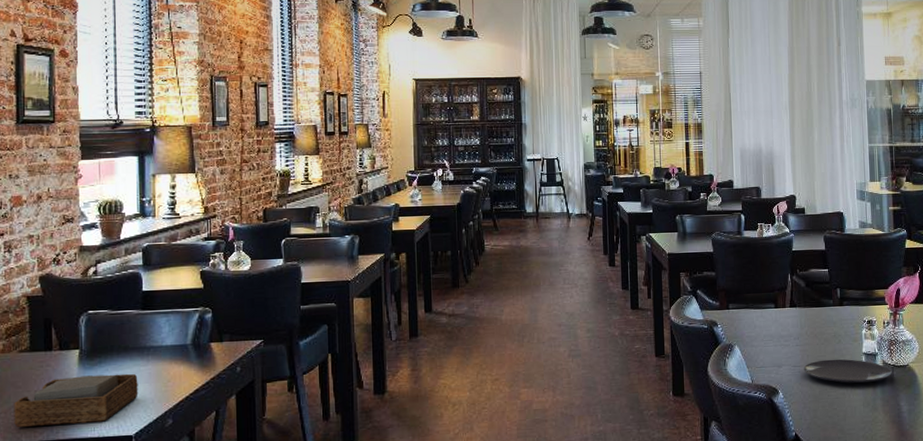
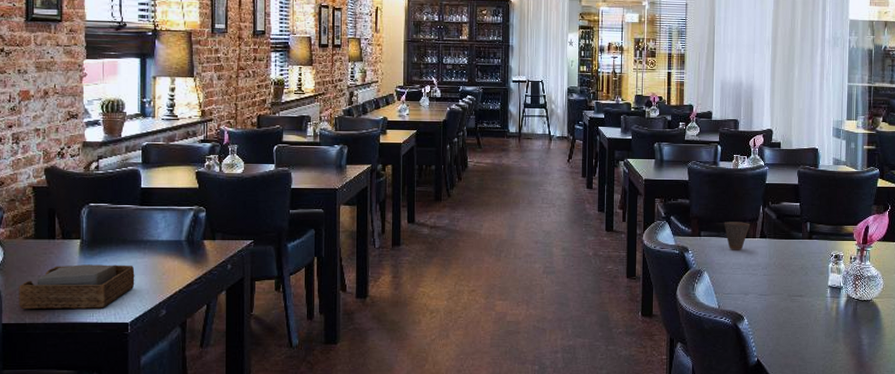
cup: none [752,291,780,322] -> present [724,222,751,250]
plate: present [803,359,892,383] -> none [769,290,855,314]

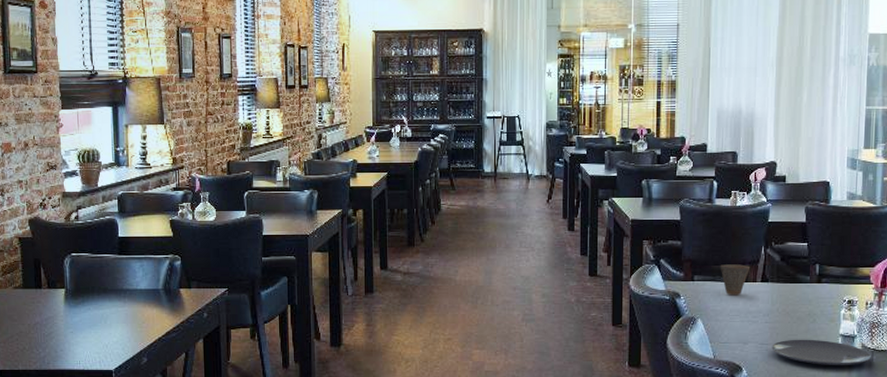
napkin holder: present [19,264,135,310] -> none [11,313,117,357]
plate: none [769,290,855,314] -> present [771,339,871,365]

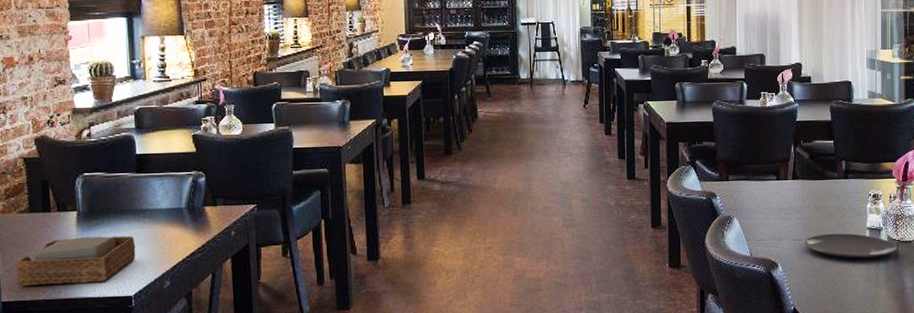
napkin holder: none [11,313,117,357] -> present [16,235,136,287]
cup: present [720,264,751,296] -> none [753,163,782,194]

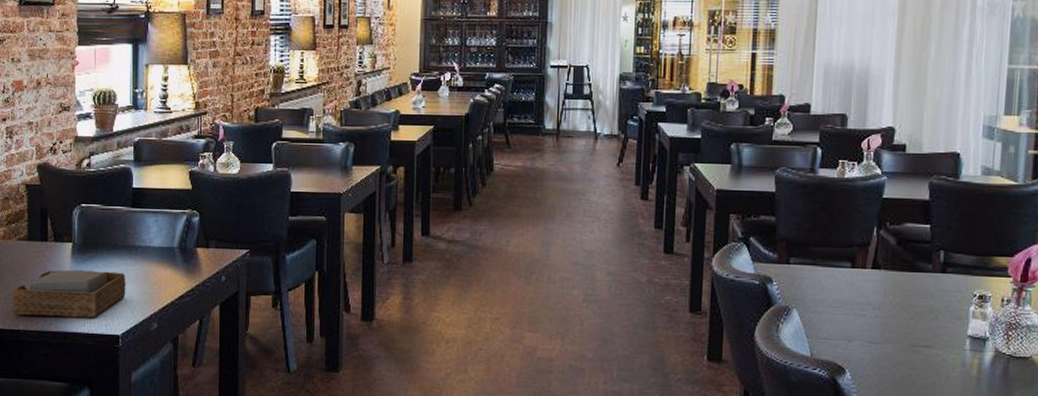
plate: present [804,233,896,258] -> none [882,338,1006,373]

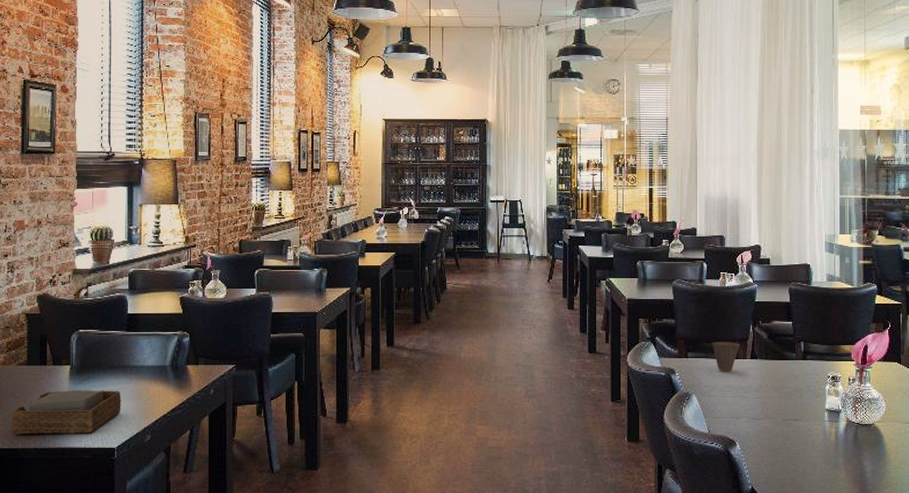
cup: none [822,246,859,284] -> present [712,342,740,372]

